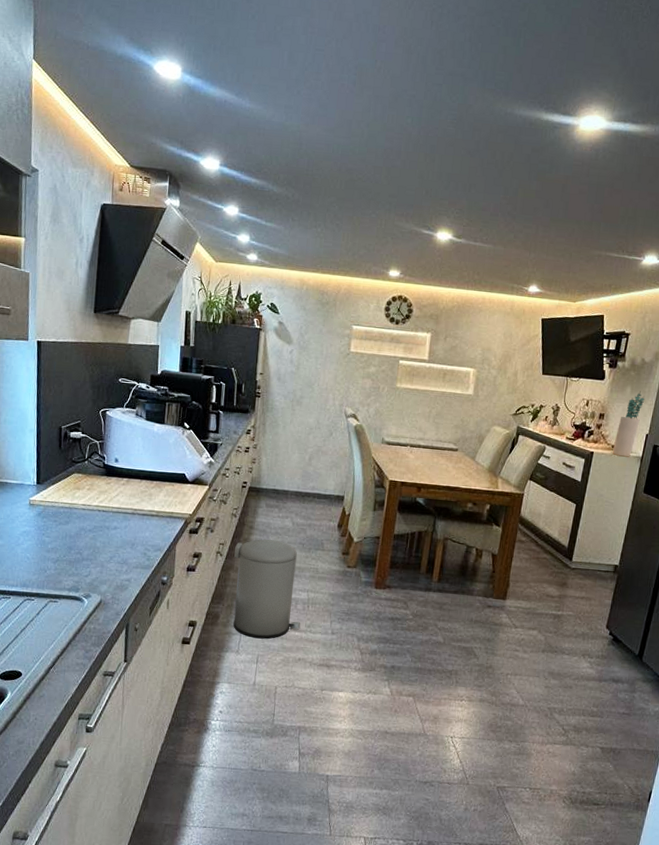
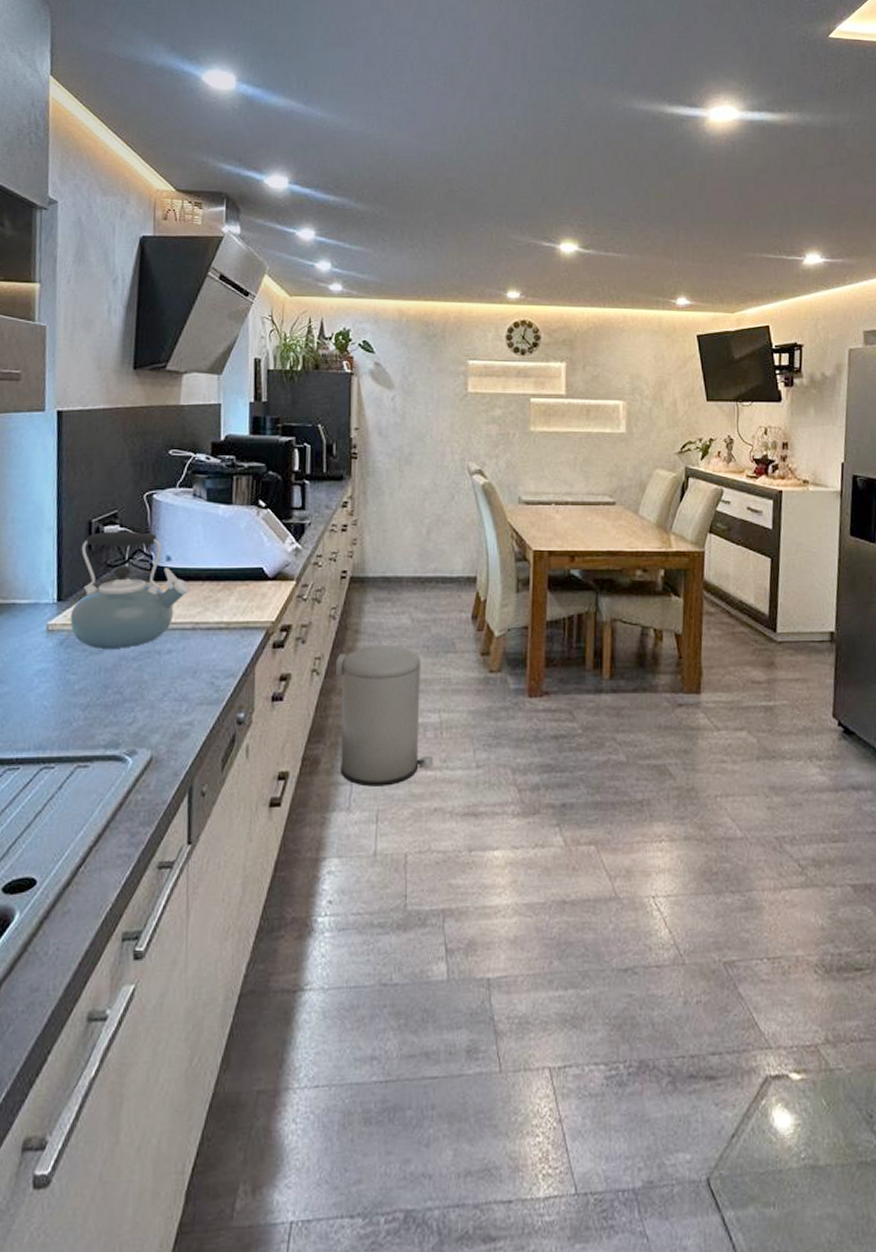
kettle: none [45,436,132,523] -> present [70,532,190,648]
vase: present [612,391,645,458] -> none [804,411,832,494]

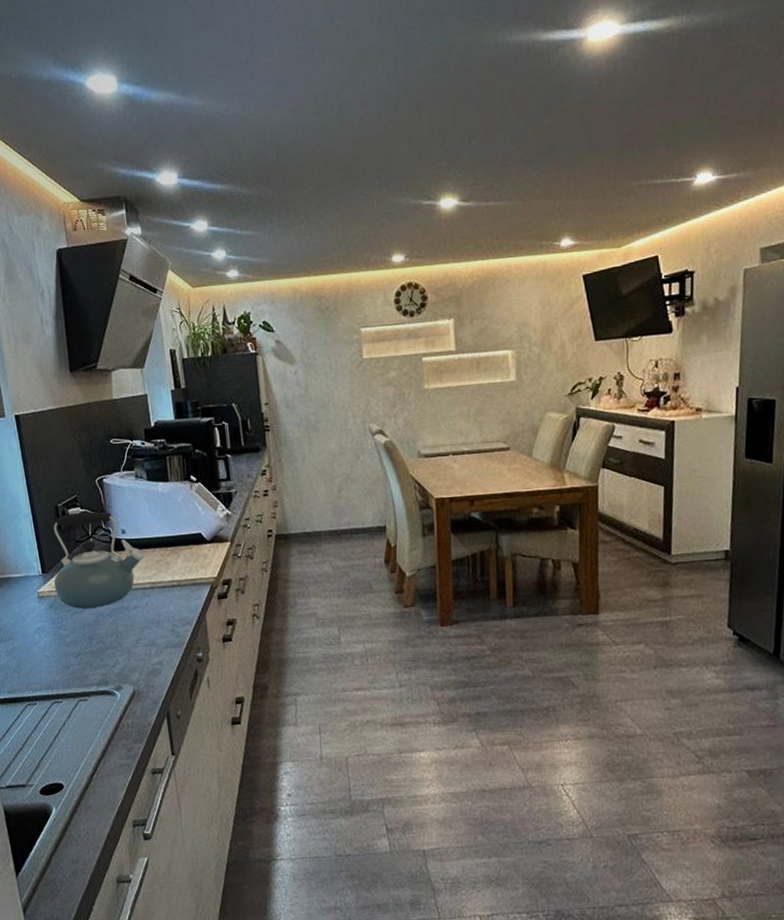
pedal bin: present [336,646,433,787] -> none [272,590,363,706]

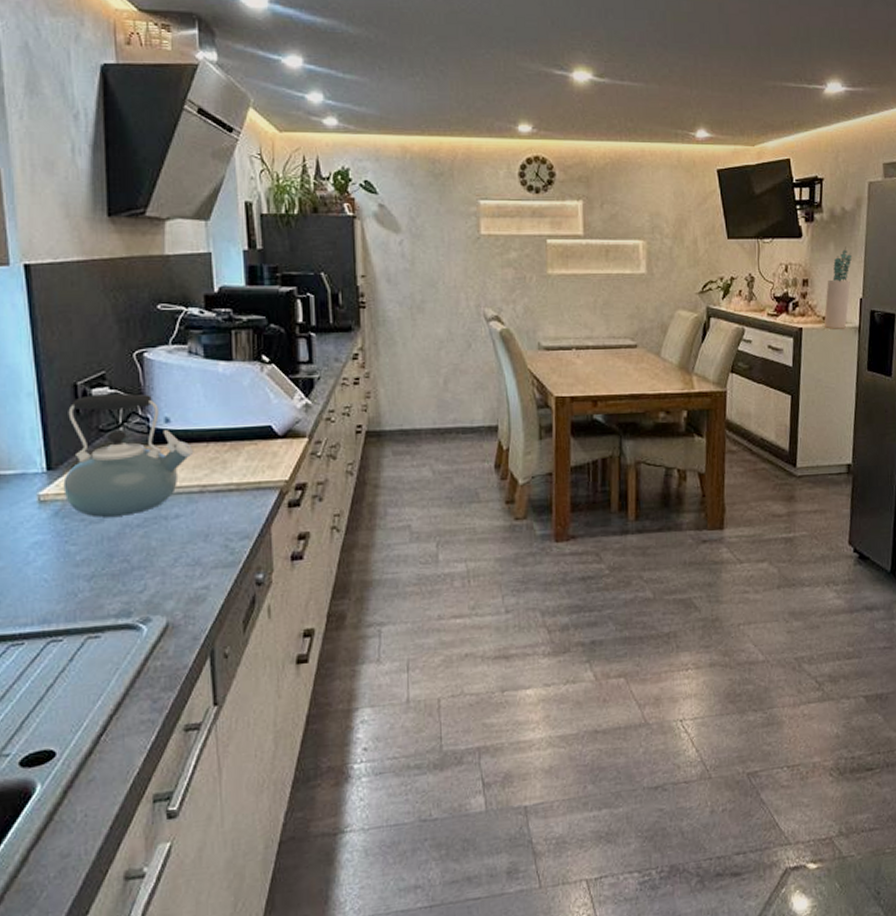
vase: none [697,337,726,421] -> present [823,246,852,330]

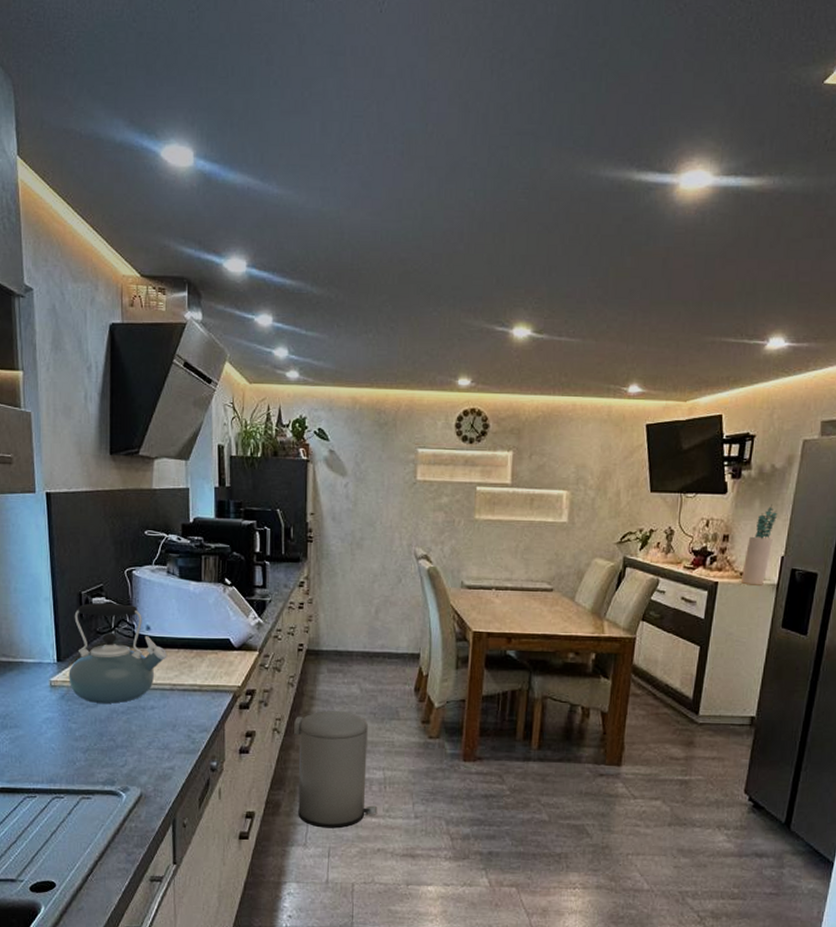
pedal bin: none [356,498,462,638] -> present [294,711,378,829]

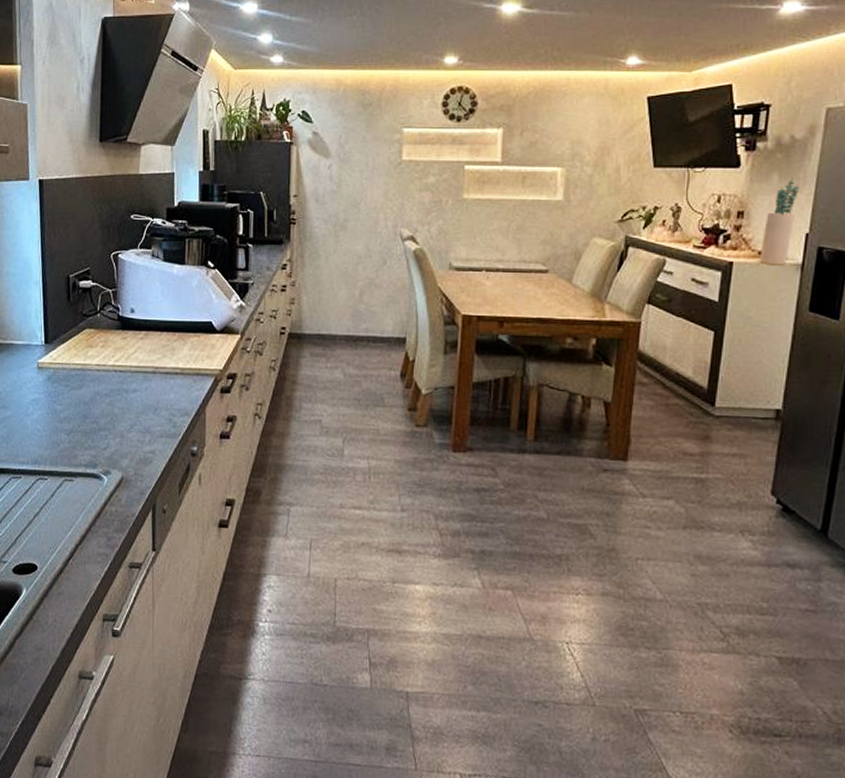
kettle: present [69,603,168,703] -> none [55,286,151,386]
pedal bin: present [294,711,378,829] -> none [275,396,362,520]

